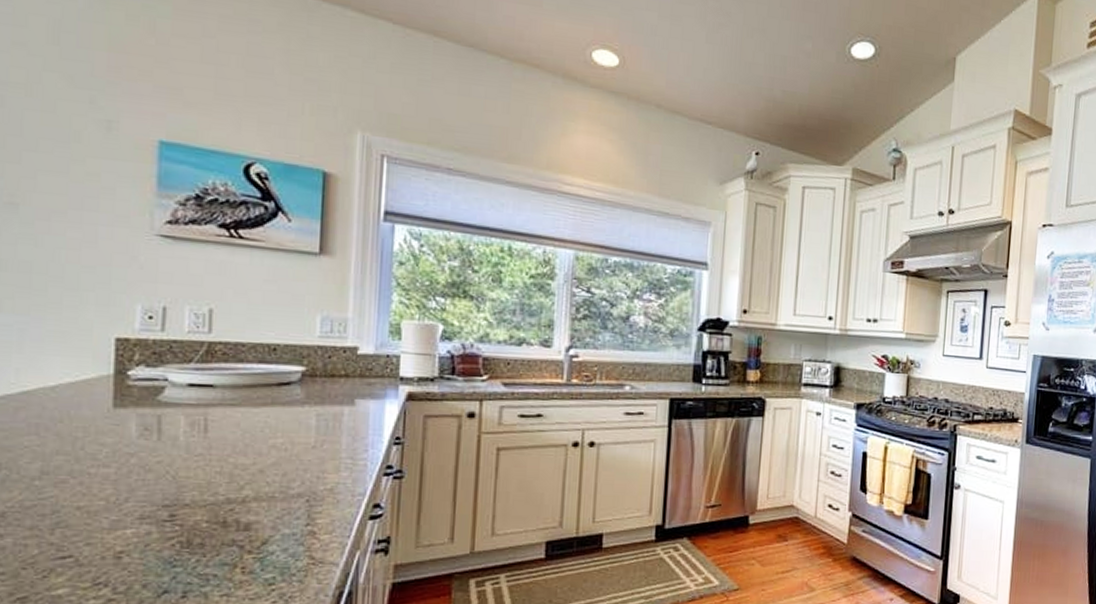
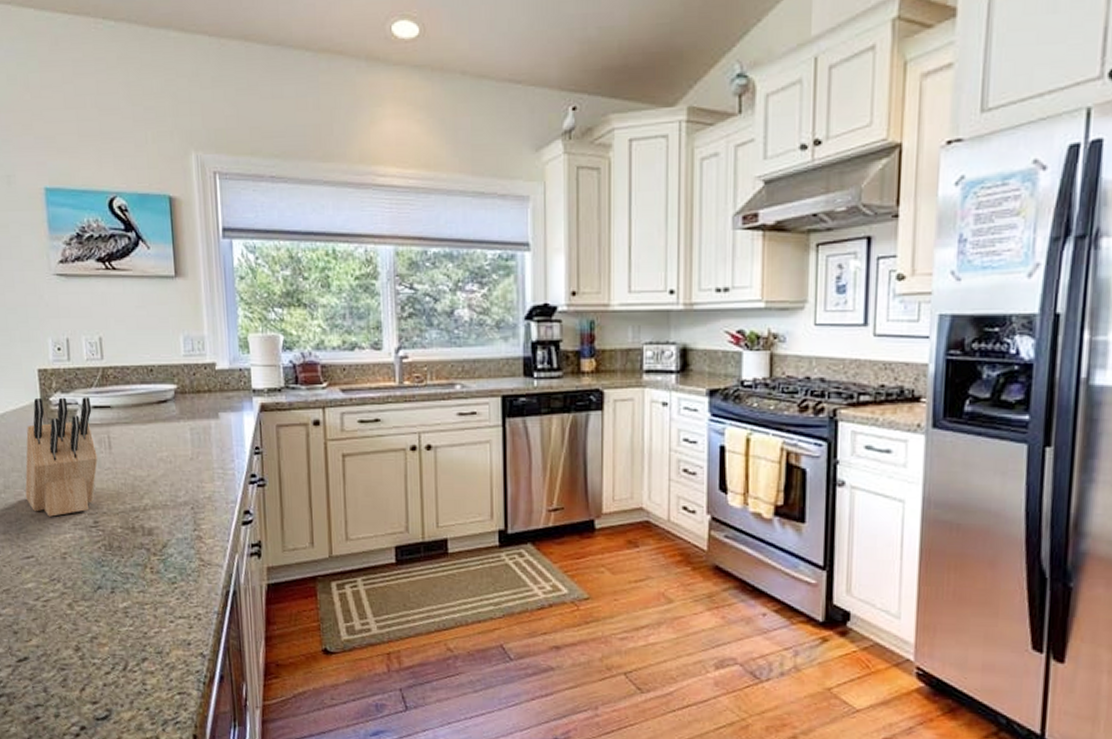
knife block: none [72,370,187,509] -> present [25,397,99,517]

